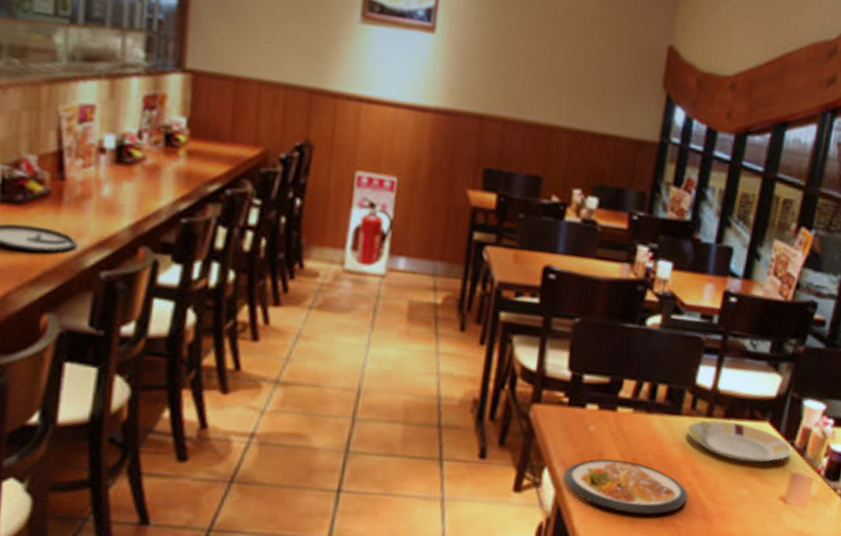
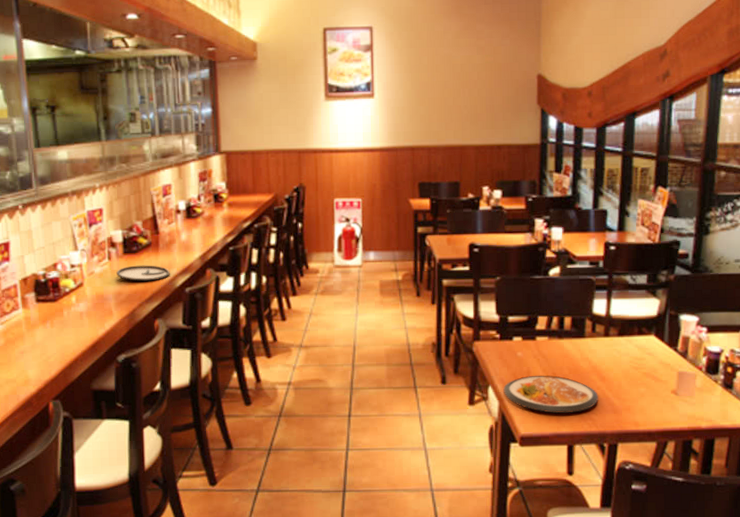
plate: present [686,420,793,464] -> none [591,338,677,367]

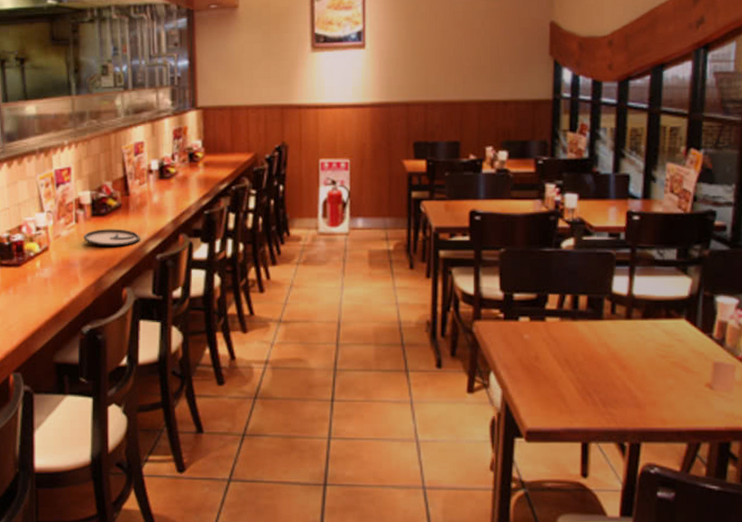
dish: present [503,375,598,413] -> none [507,361,618,406]

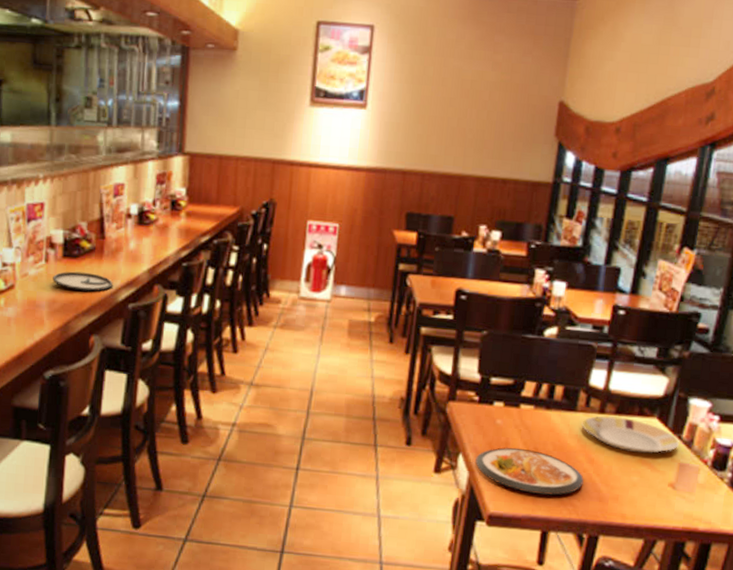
dish: none [507,361,618,406] -> present [475,447,584,495]
plate: none [609,322,712,356] -> present [581,416,680,454]

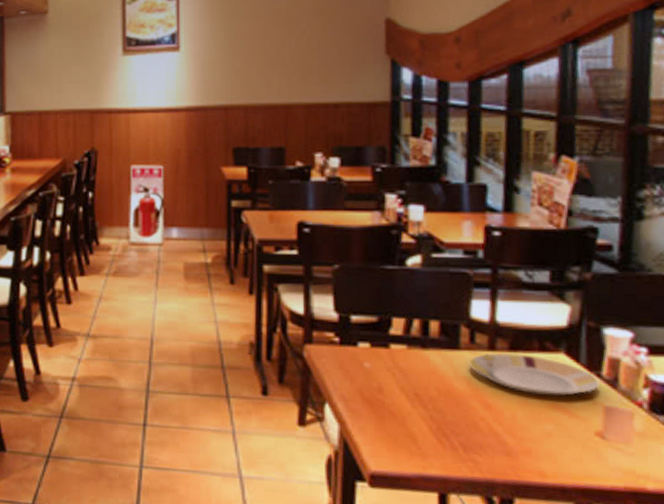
dish: present [475,447,584,495] -> none [345,393,483,450]

